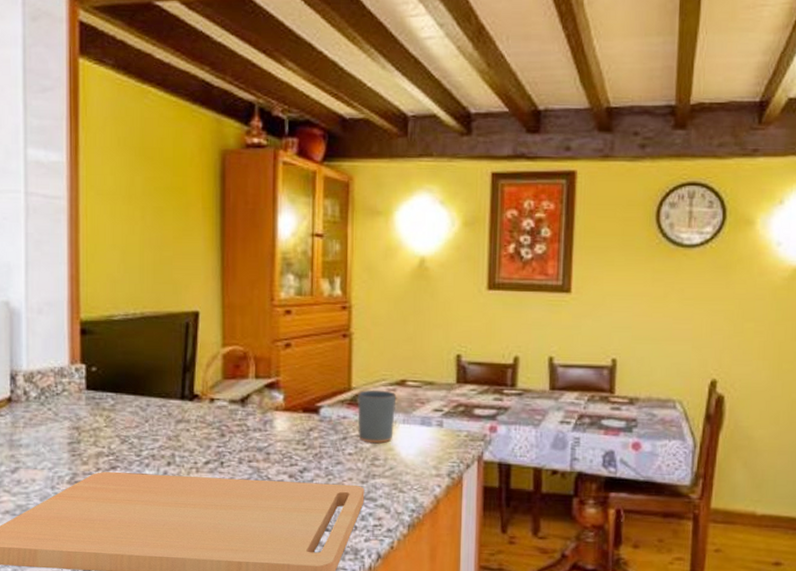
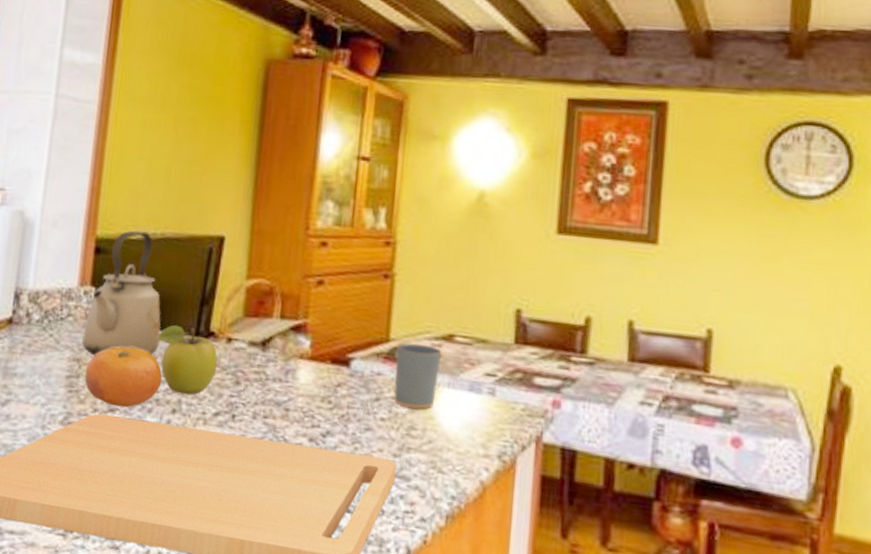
kettle: none [79,312,150,424] -> present [82,230,161,356]
fruit: none [85,413,156,465] -> present [84,346,163,408]
fruit: none [147,391,204,449] -> present [158,324,218,396]

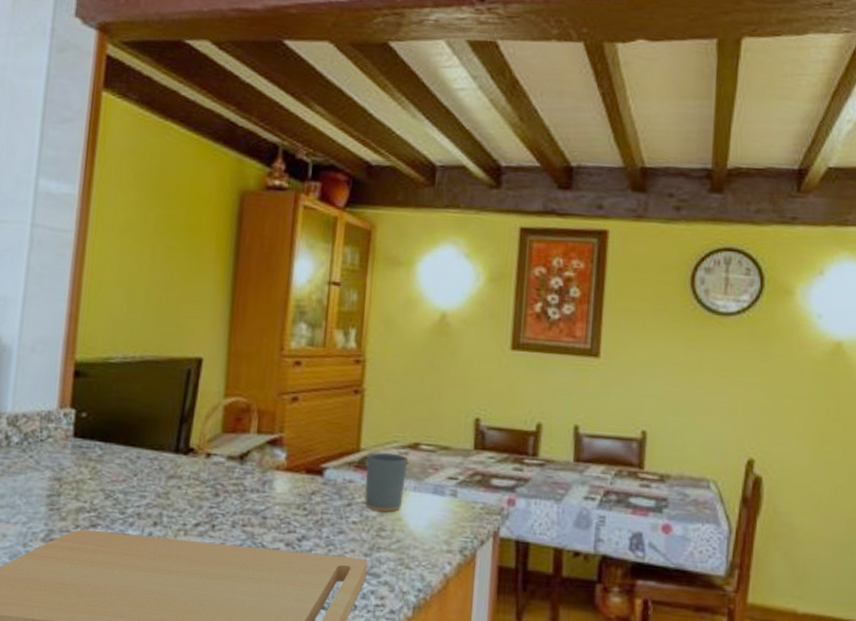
kettle: present [82,230,161,356] -> none [62,354,142,475]
fruit: present [84,346,163,408] -> none [65,464,144,523]
fruit: present [158,324,218,396] -> none [138,442,198,509]

